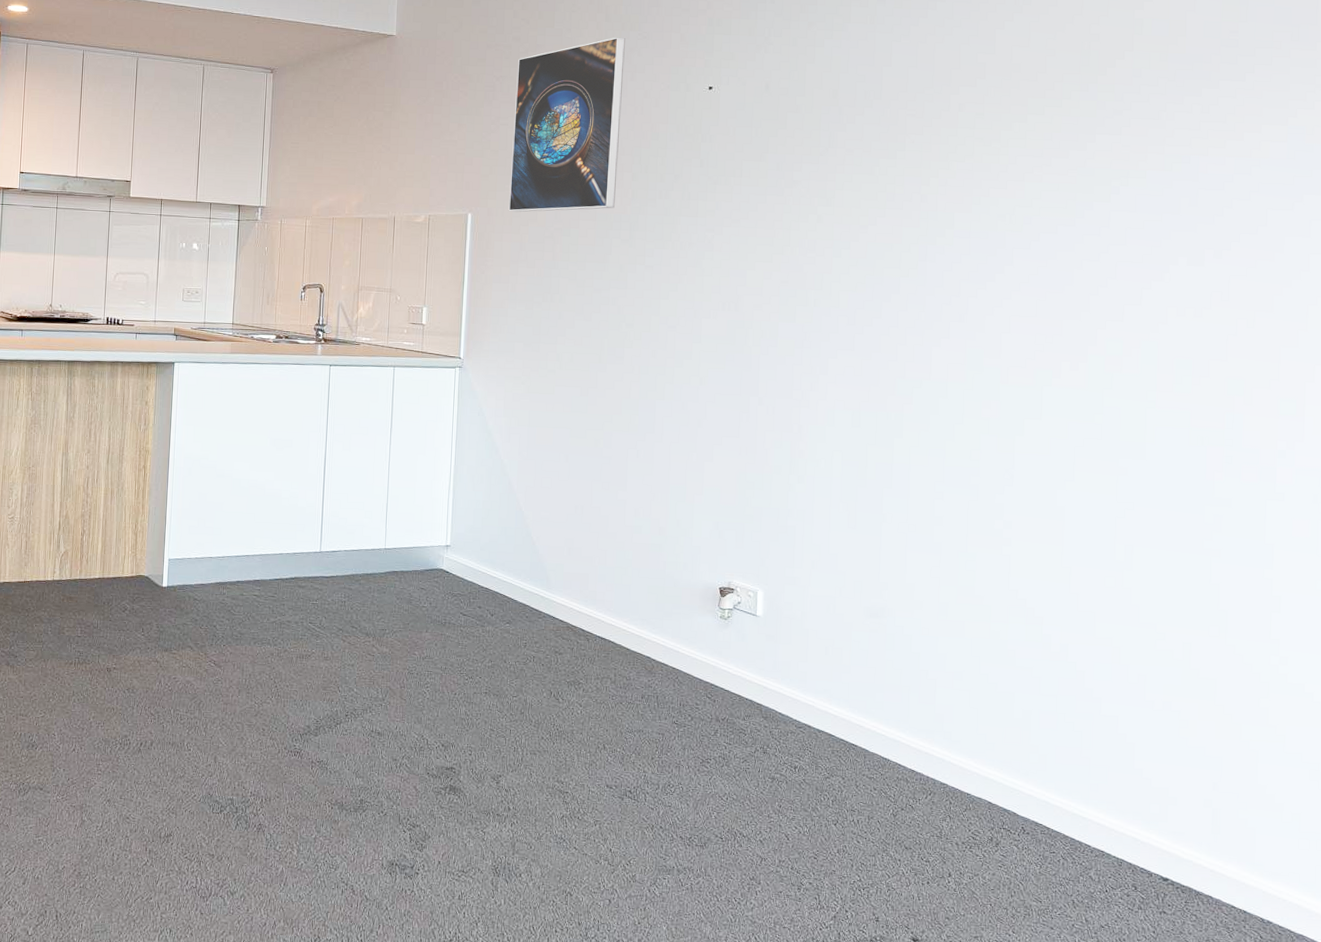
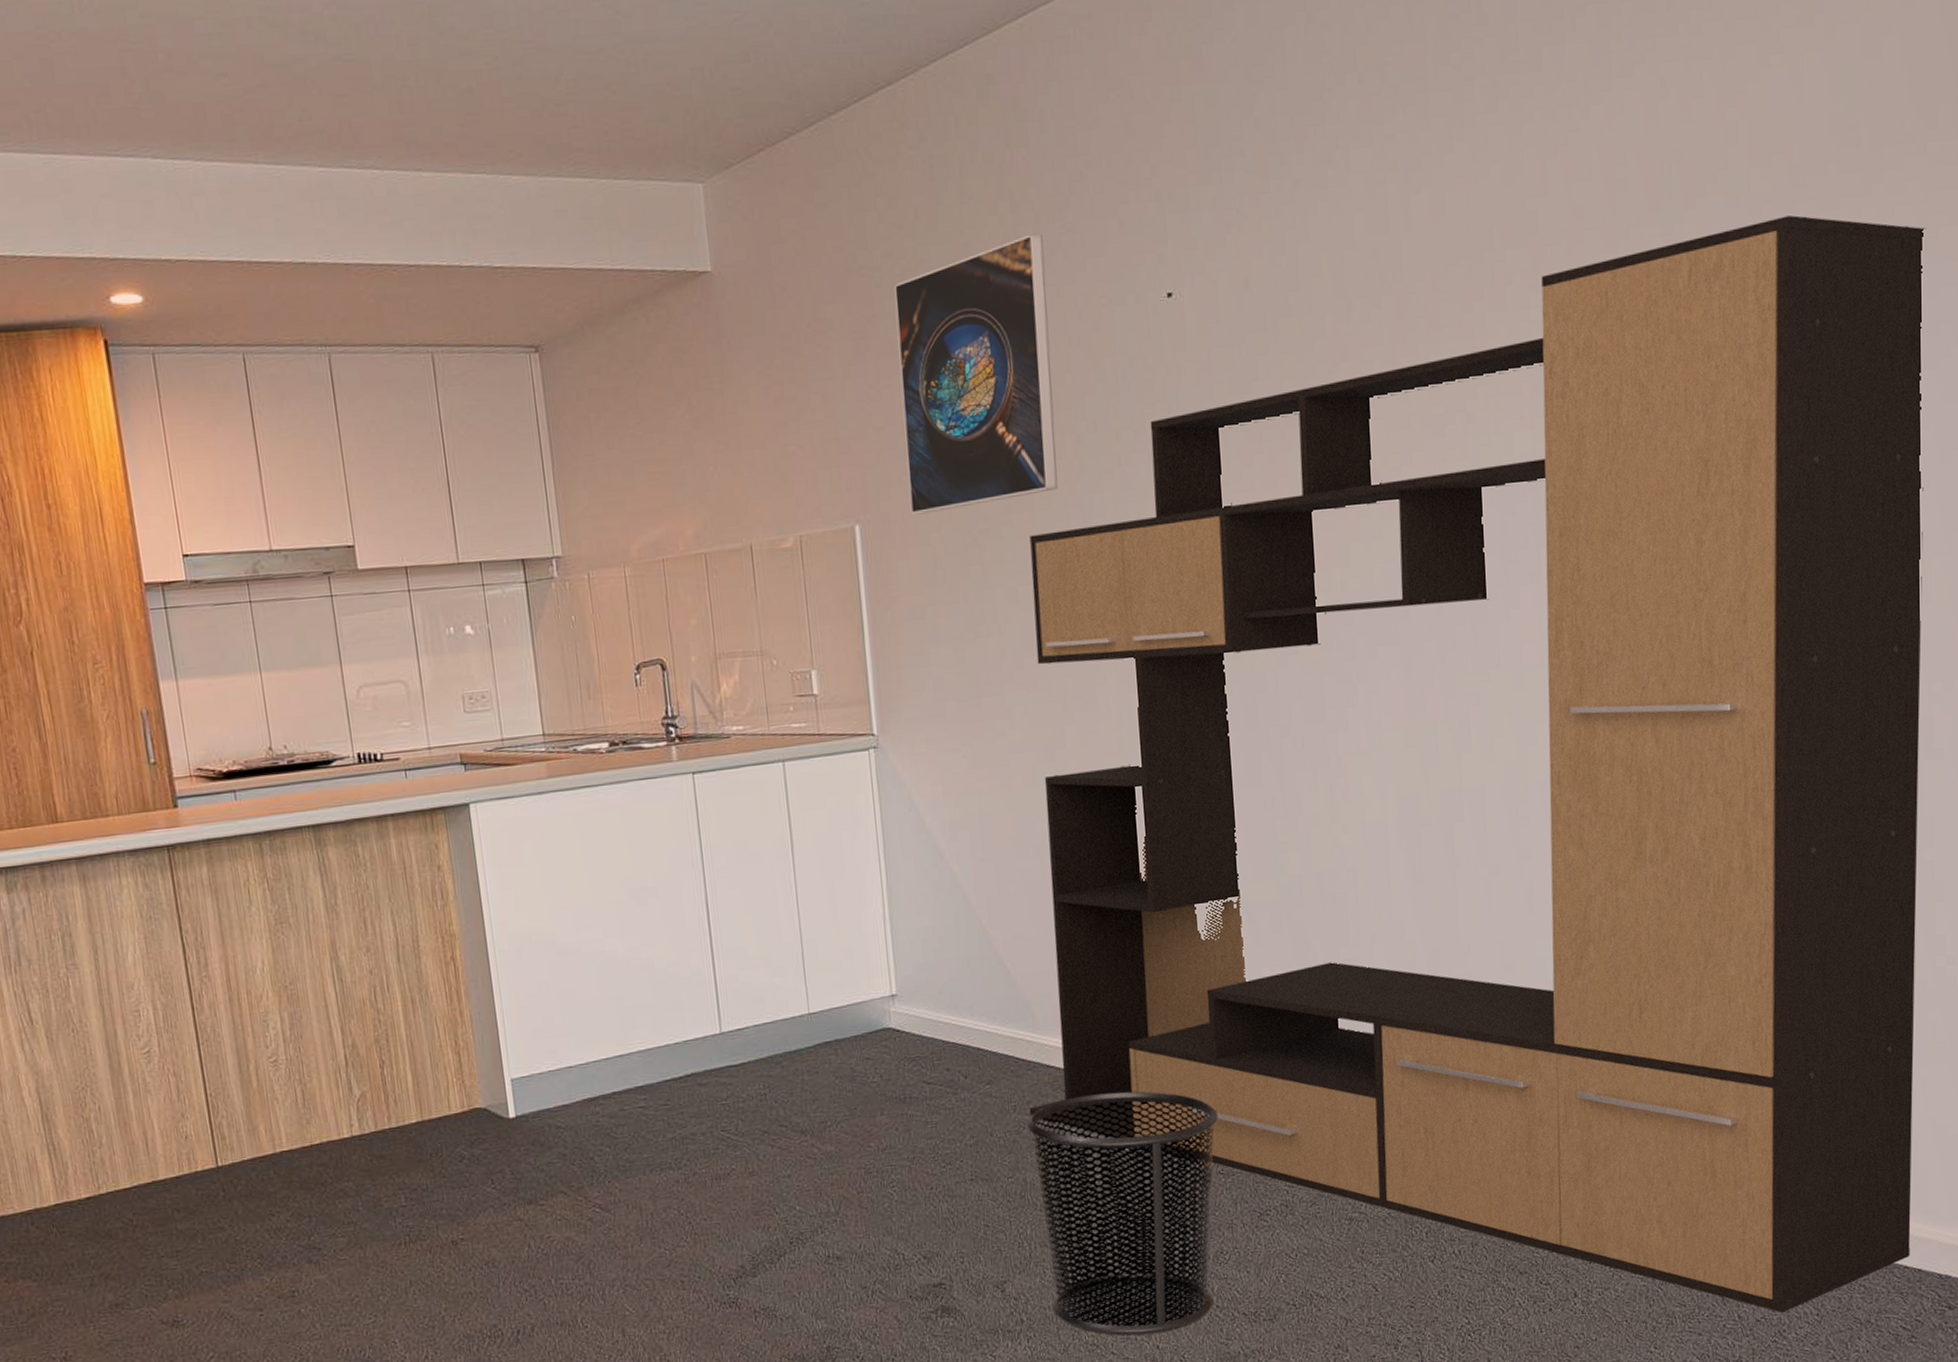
trash can: none [532,644,678,840] -> present [1026,1091,1218,1336]
media console: none [536,88,1287,925] -> present [1029,215,1926,1314]

